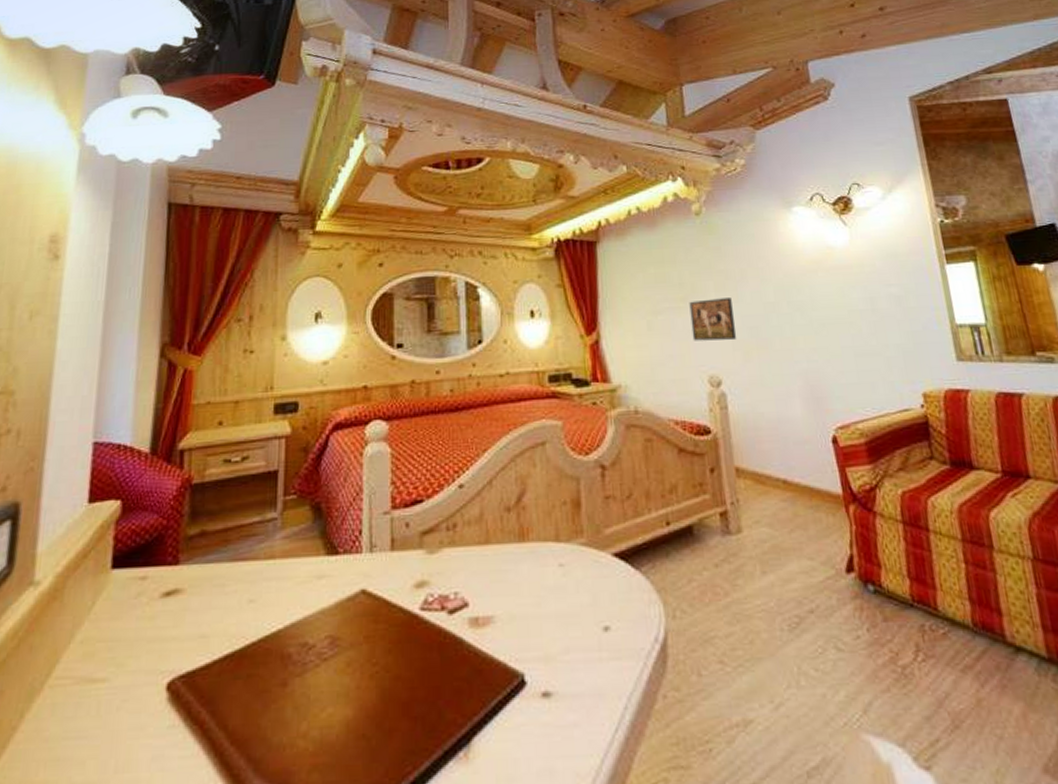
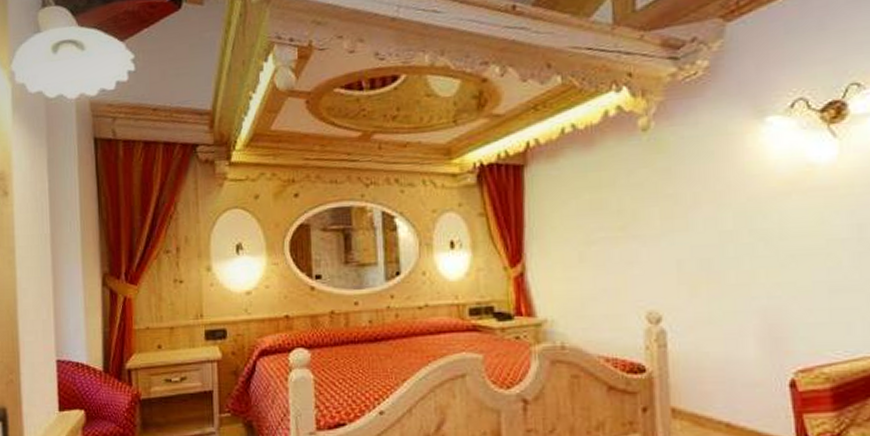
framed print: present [689,298,737,341] -> none [629,226,684,274]

